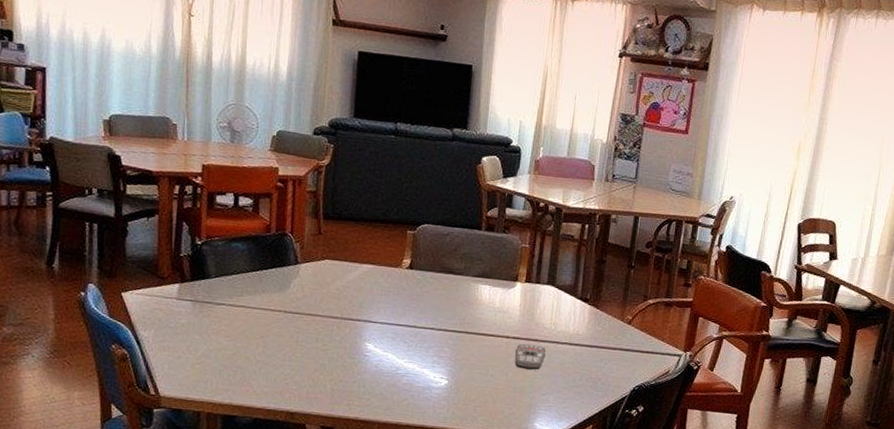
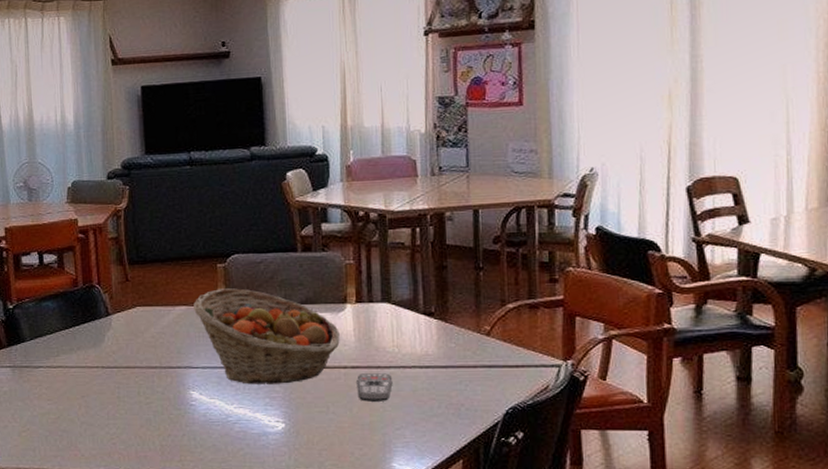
fruit basket: none [380,253,508,346] -> present [194,288,340,385]

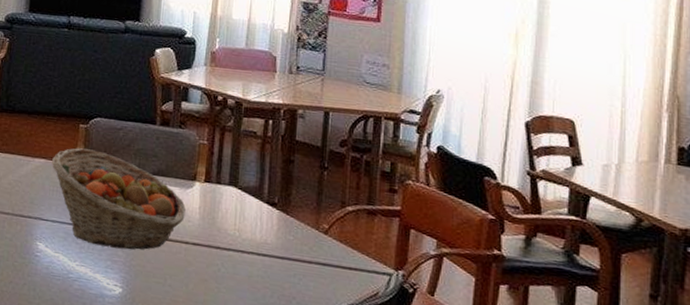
remote control: present [357,373,393,402] -> none [195,251,230,283]

